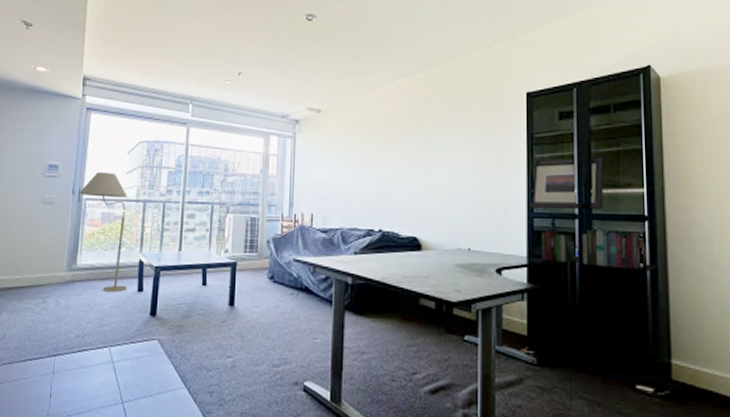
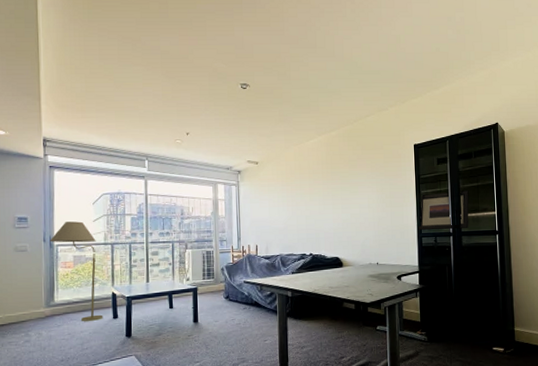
books: present [540,229,581,263] -> none [427,245,455,268]
books: present [582,229,657,272] -> none [455,242,504,269]

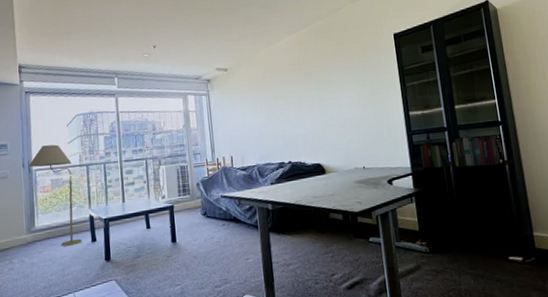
picture frame: present [417,190,469,231] -> none [405,78,465,128]
books: none [427,245,455,268] -> present [419,142,454,169]
books: none [455,242,504,269] -> present [452,134,513,167]

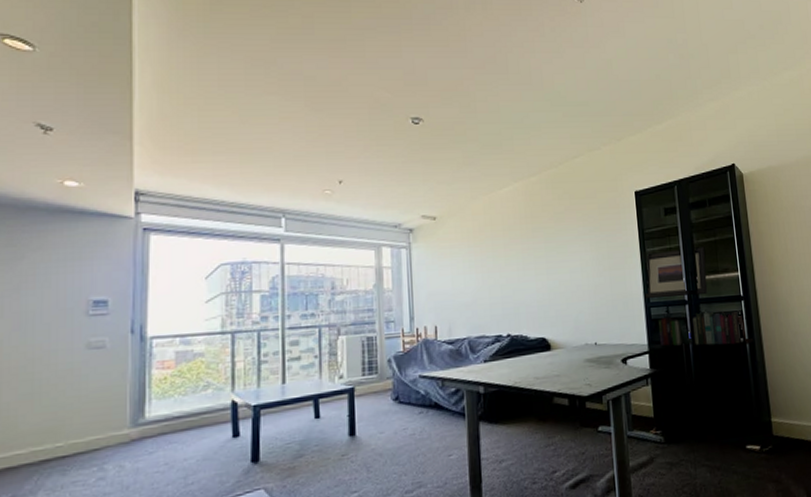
floor lamp: present [28,144,82,246] -> none [140,303,218,444]
picture frame: none [405,78,465,128] -> present [644,247,708,300]

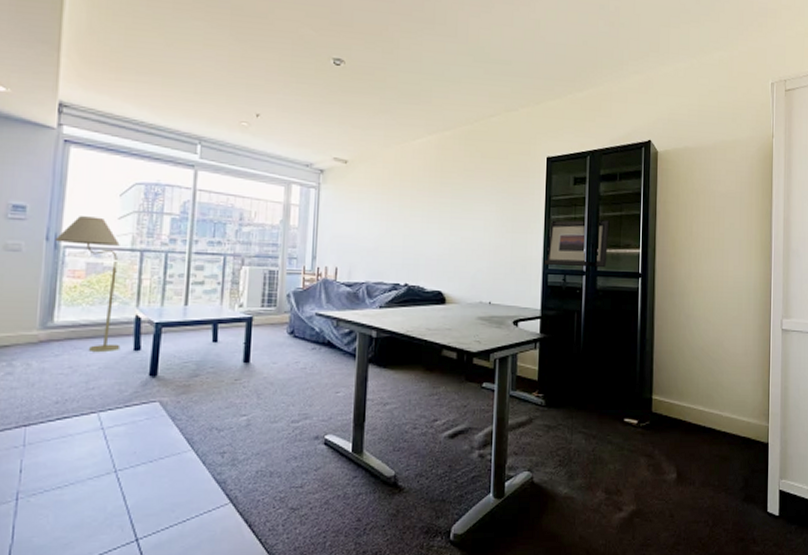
floor lamp: none [140,303,218,444] -> present [55,216,121,352]
books: present [657,316,693,346] -> none [552,285,586,315]
books: present [692,310,754,346] -> none [587,284,646,322]

